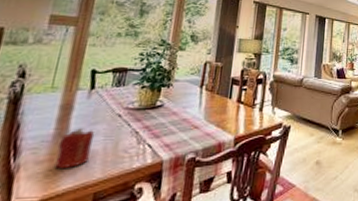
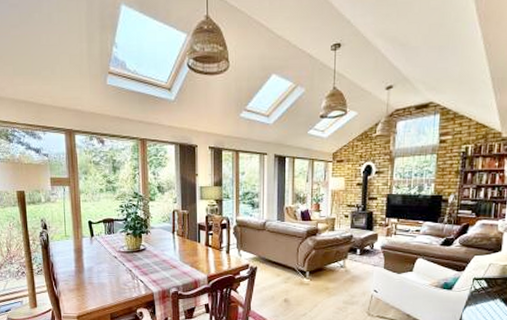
candle: present [54,128,95,170] -> none [79,267,102,296]

